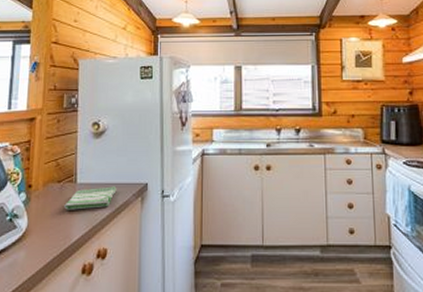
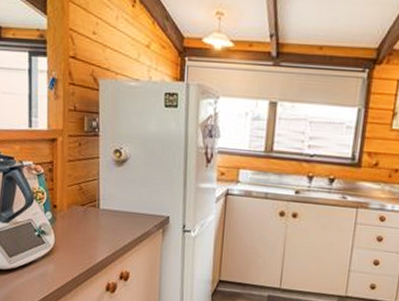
dish towel: present [64,186,117,210] -> none [88,215,139,235]

